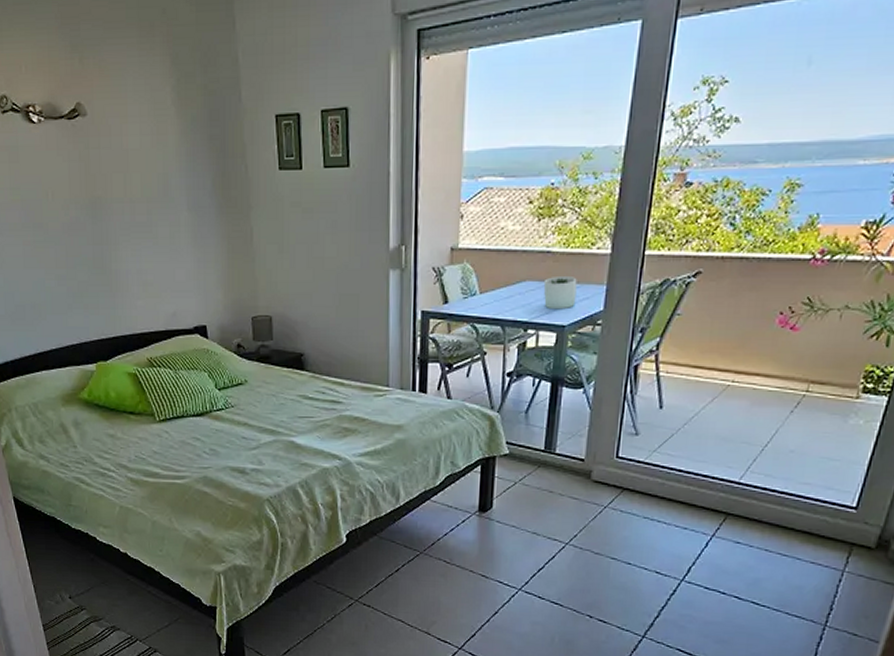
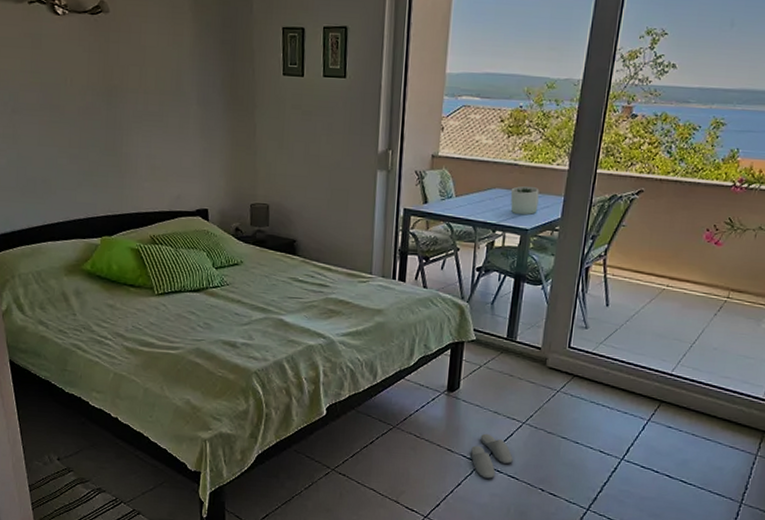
slippers: none [508,556,556,606] -> present [471,433,513,479]

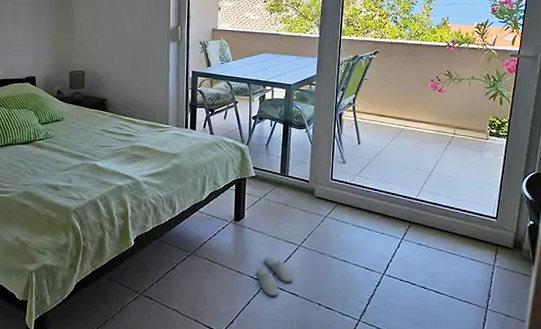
planter: present [510,186,540,216] -> none [275,51,298,74]

